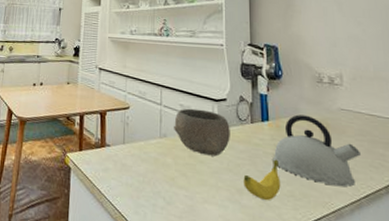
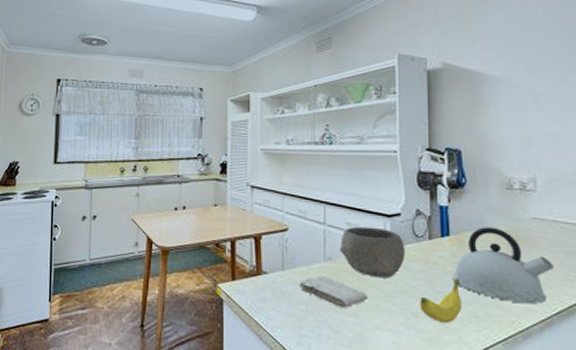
washcloth: none [138,151,198,182] -> present [300,276,368,308]

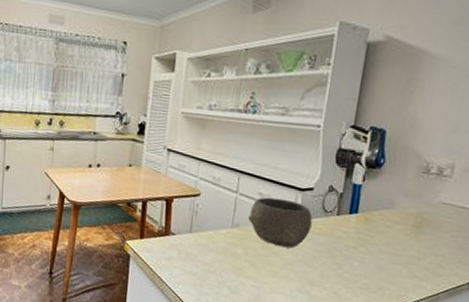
washcloth: present [300,276,368,308] -> none [205,241,269,272]
banana: present [420,278,462,324] -> none [316,253,360,293]
kettle: present [453,227,554,303] -> none [353,207,452,282]

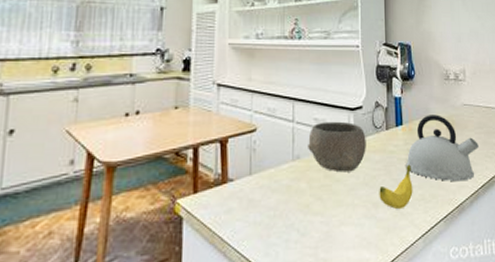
banana: none [316,253,360,293] -> present [379,164,413,210]
kettle: none [353,207,452,282] -> present [406,114,479,181]

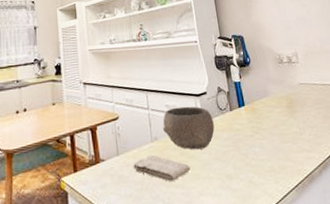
washcloth: none [268,177,334,208] -> present [133,155,191,182]
banana: present [379,164,413,210] -> none [230,140,263,181]
kettle: present [406,114,479,181] -> none [252,94,320,154]

